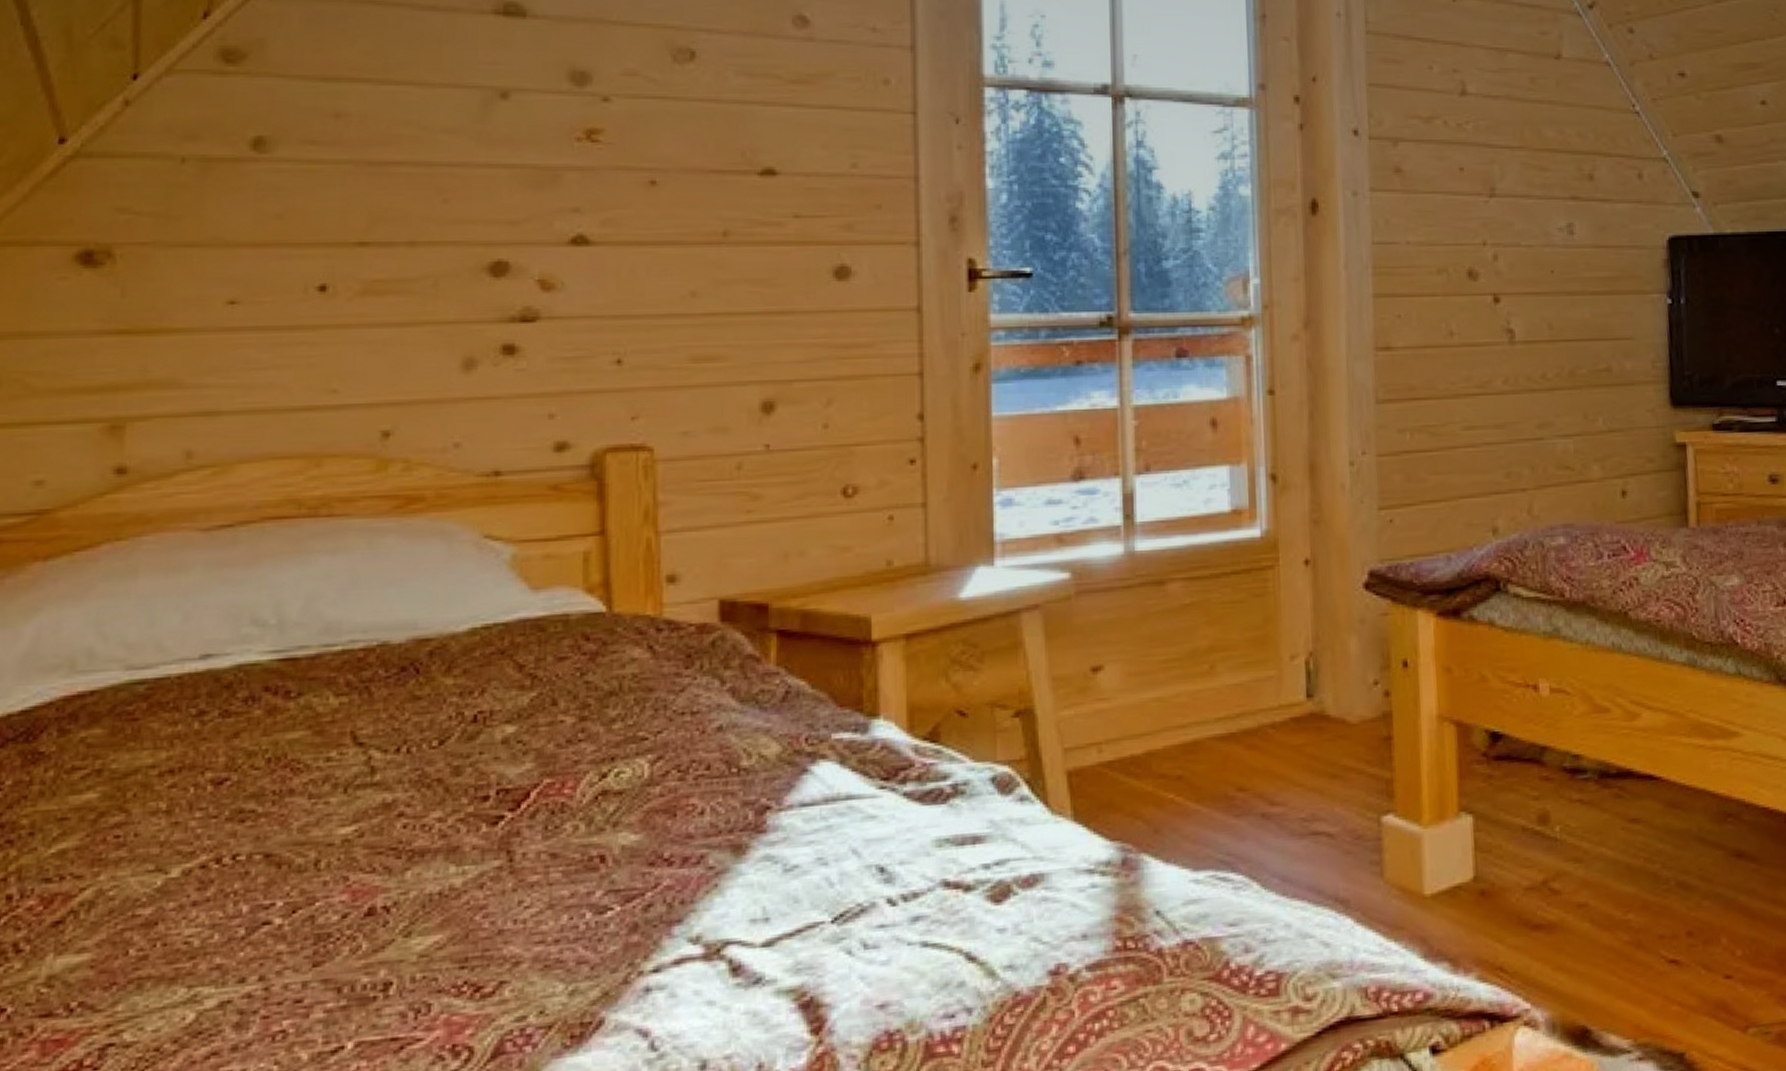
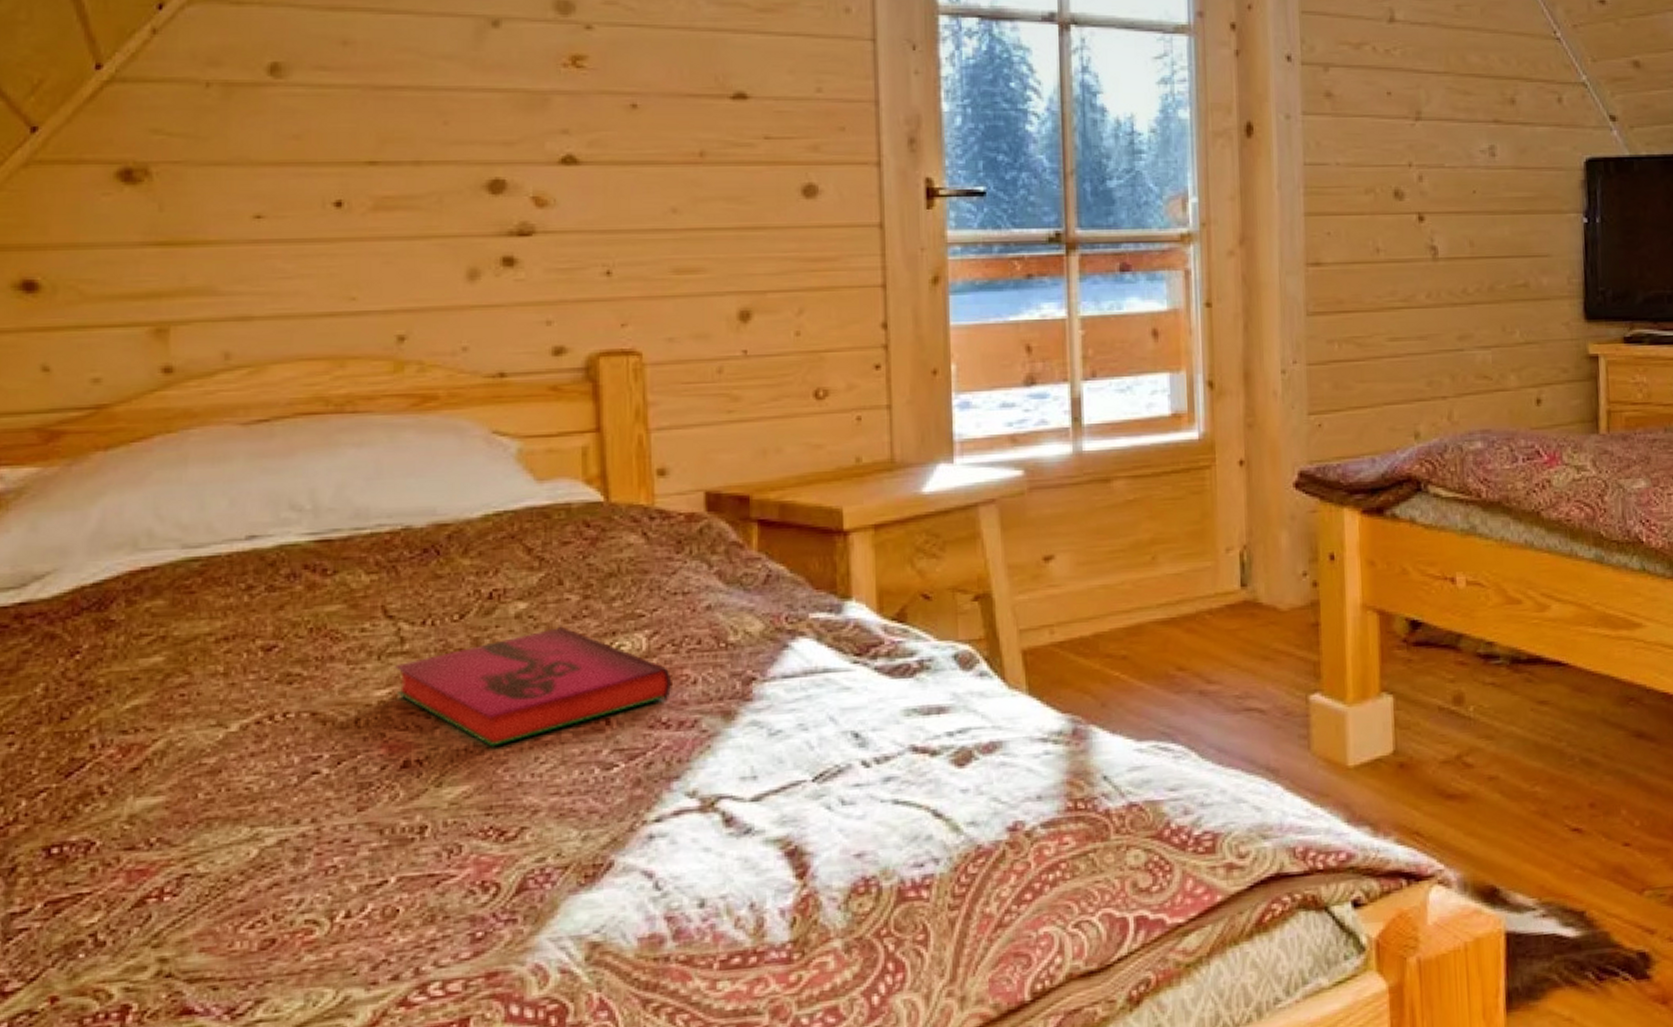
hardback book: none [362,751,677,890] -> present [394,626,672,747]

